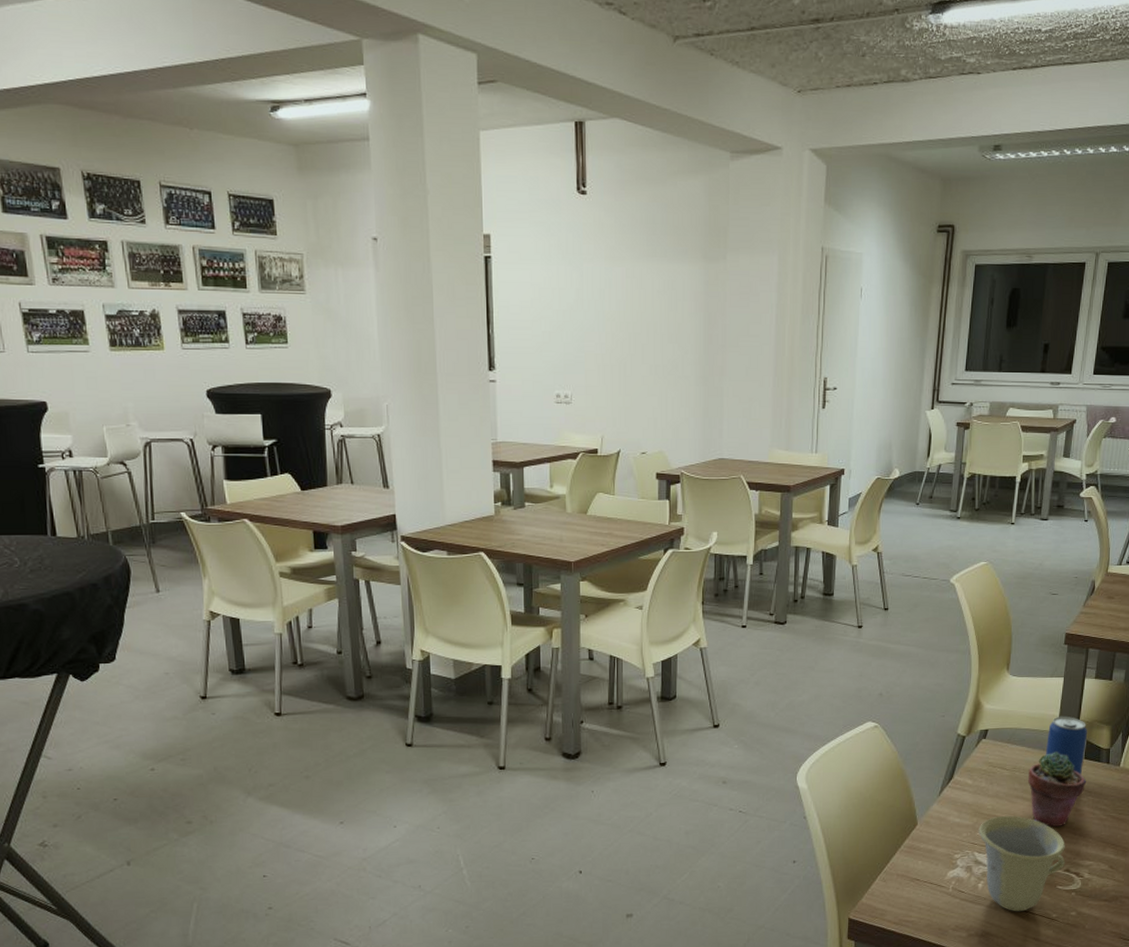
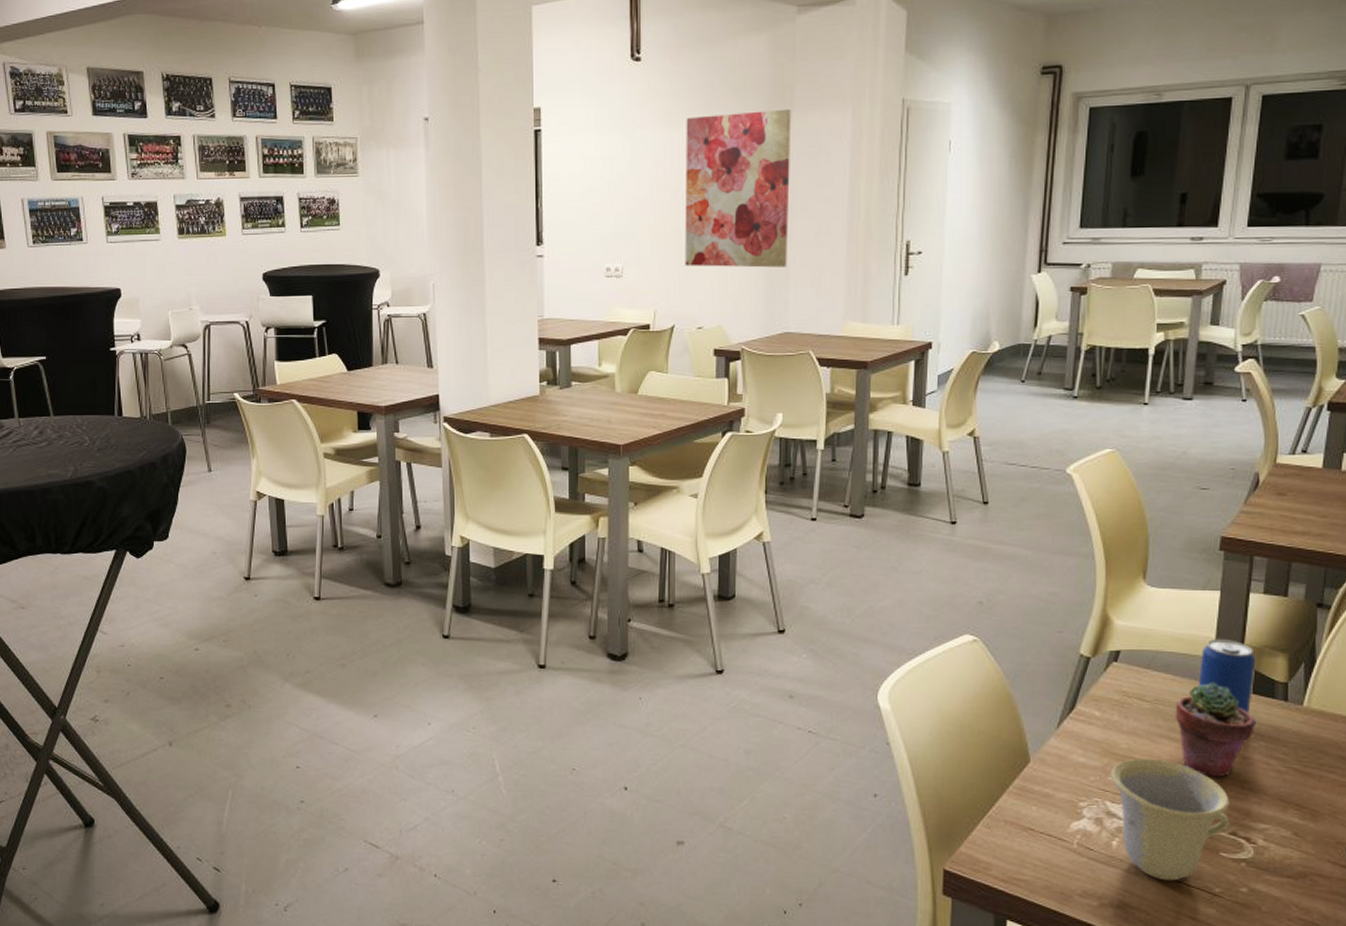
wall art: none [629,250,725,398] -> present [685,109,792,268]

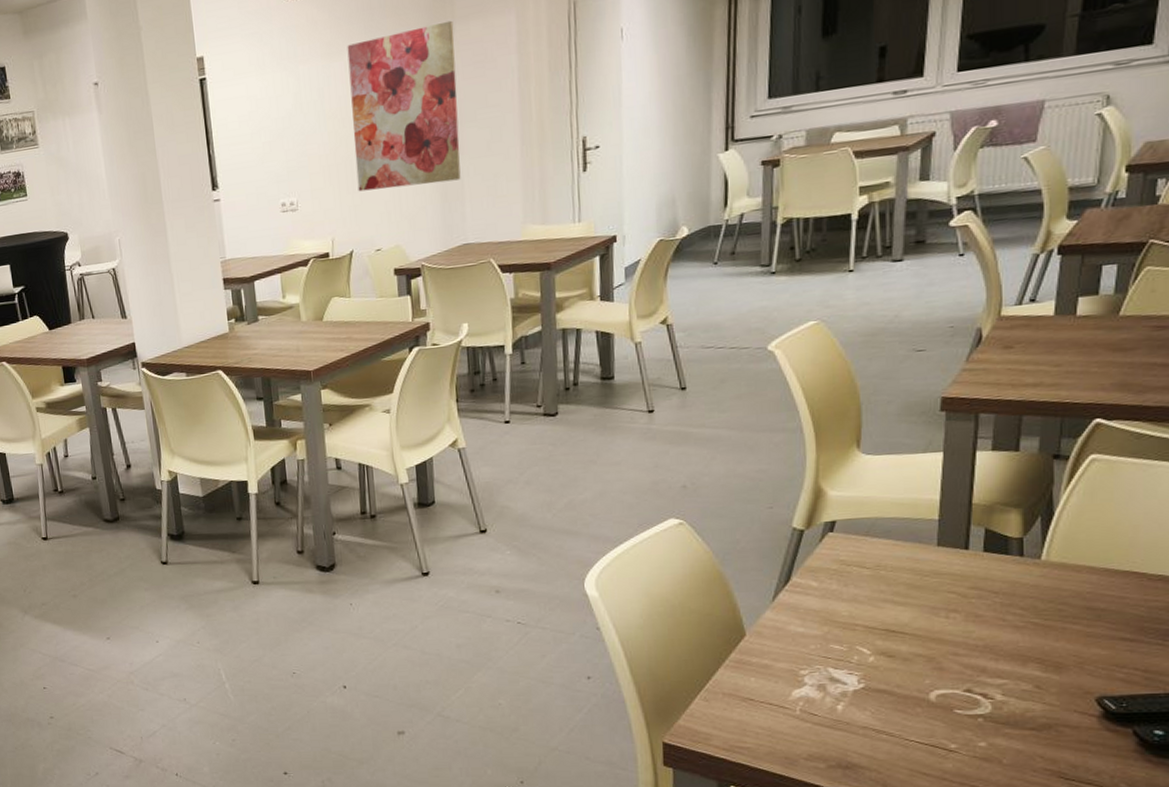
cup: present [1110,759,1231,881] -> none [832,624,965,741]
potted succulent: present [1174,682,1257,777] -> none [898,544,990,637]
beverage can: present [1198,638,1256,713] -> none [922,499,986,571]

